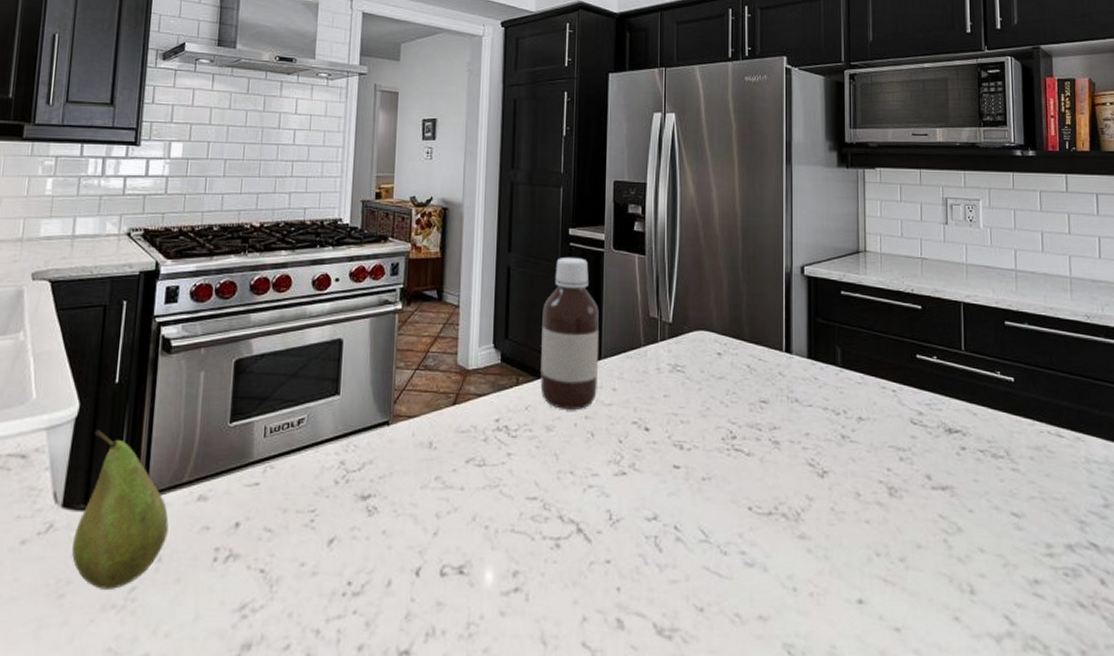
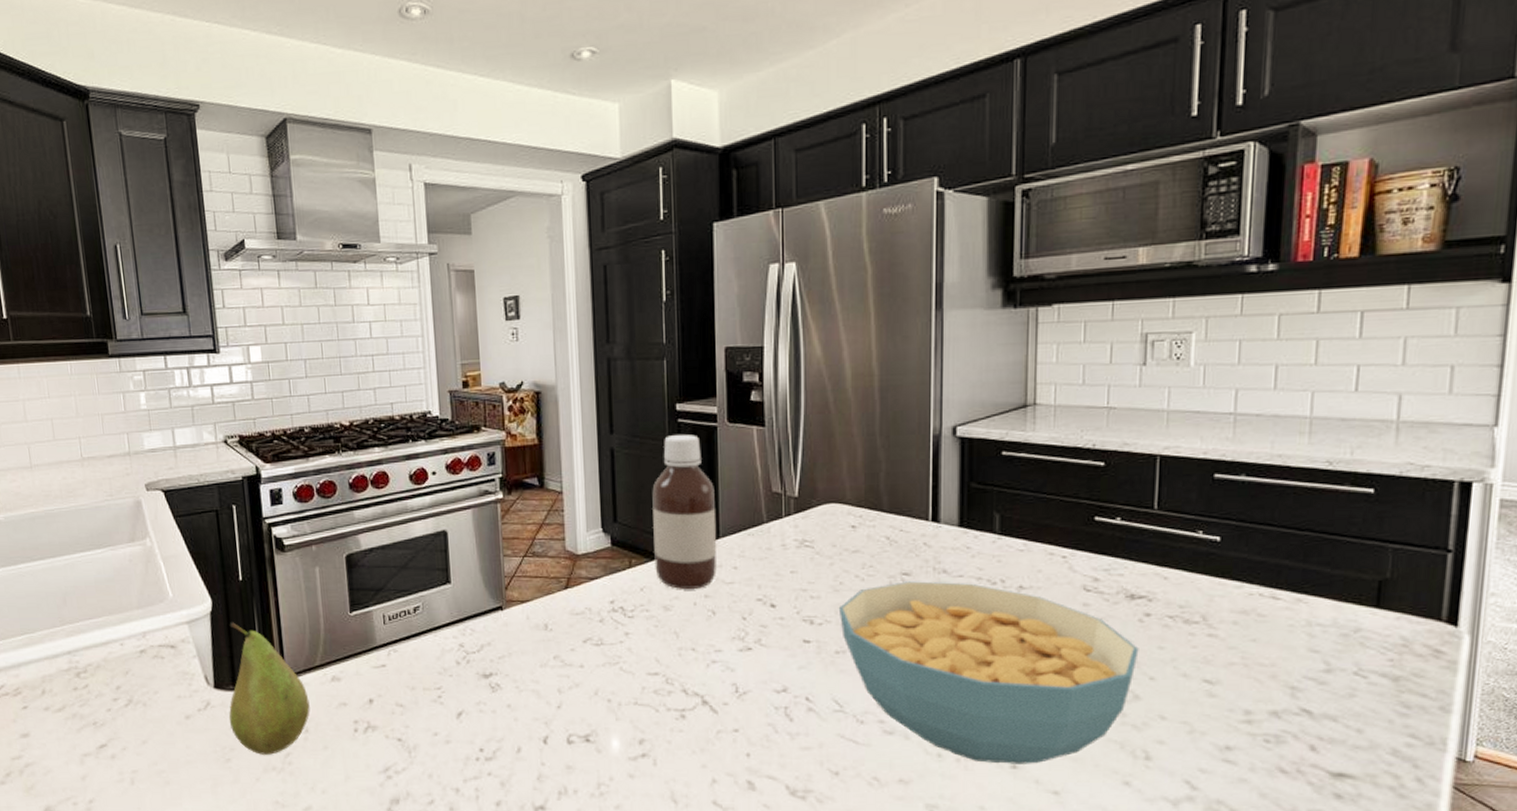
cereal bowl: none [705,409,959,599] -> present [838,581,1139,764]

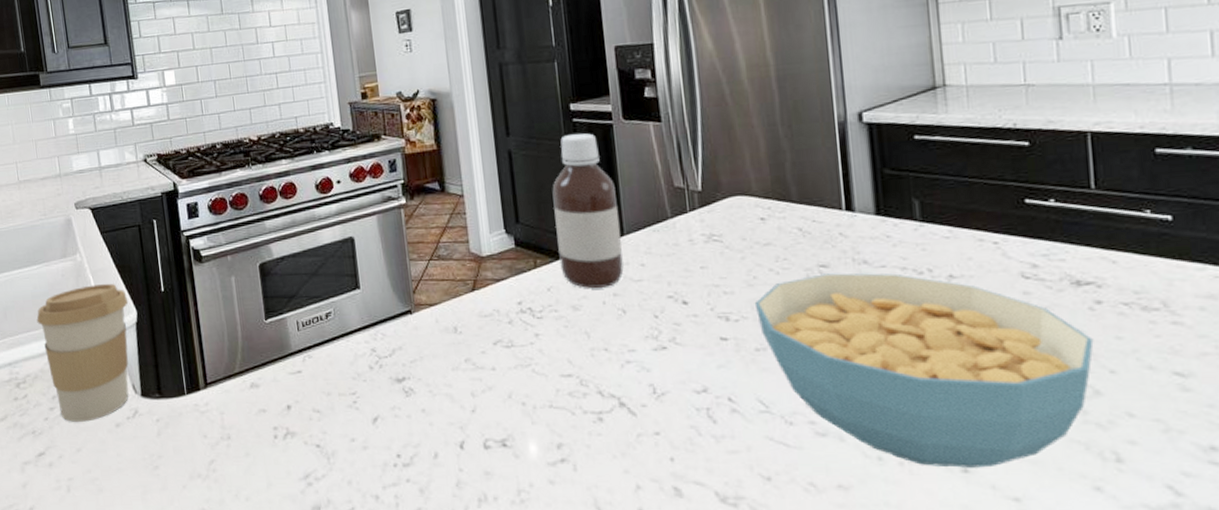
coffee cup: none [100,570,202,713] -> present [36,283,129,422]
fruit: present [229,622,310,755] -> none [153,332,232,462]

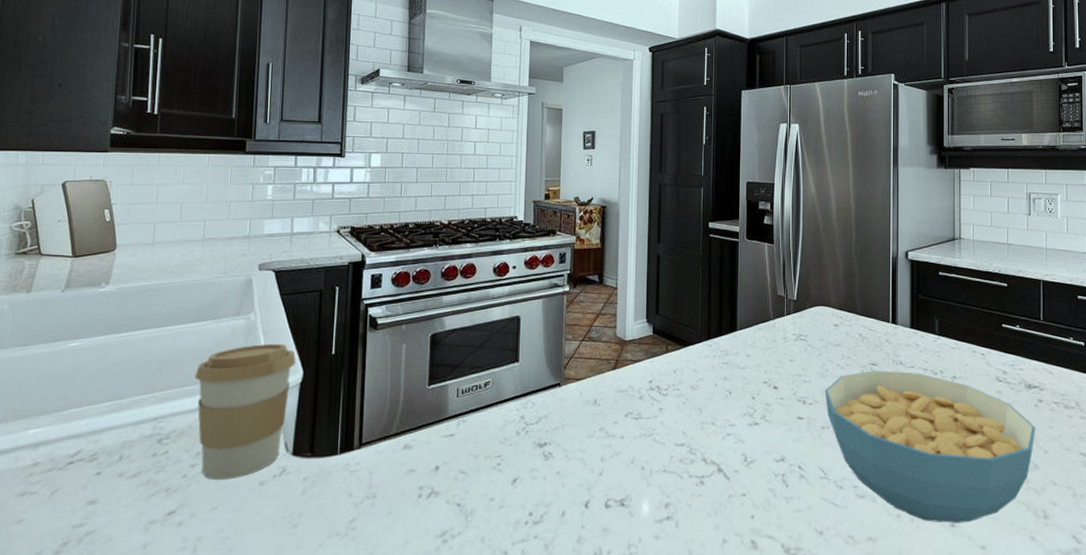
bottle: present [552,133,624,288] -> none [686,246,735,372]

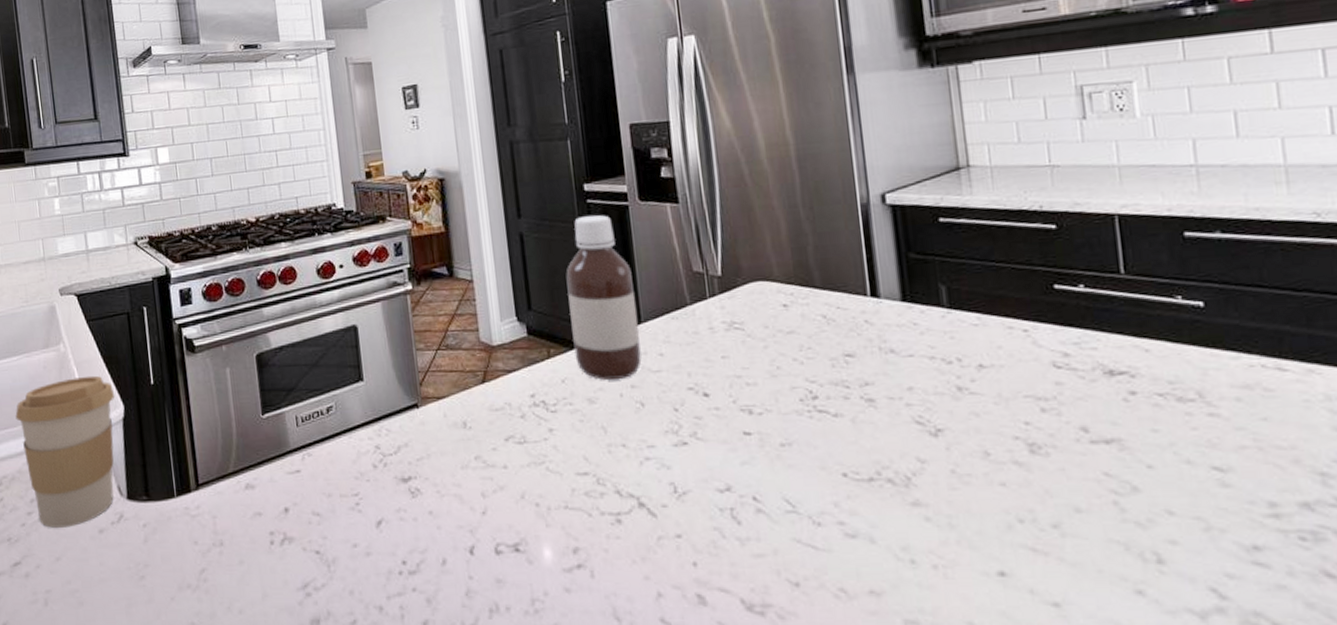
bottle: none [686,246,735,372] -> present [566,215,642,380]
cereal bowl: present [824,370,1036,523] -> none [778,363,1130,571]

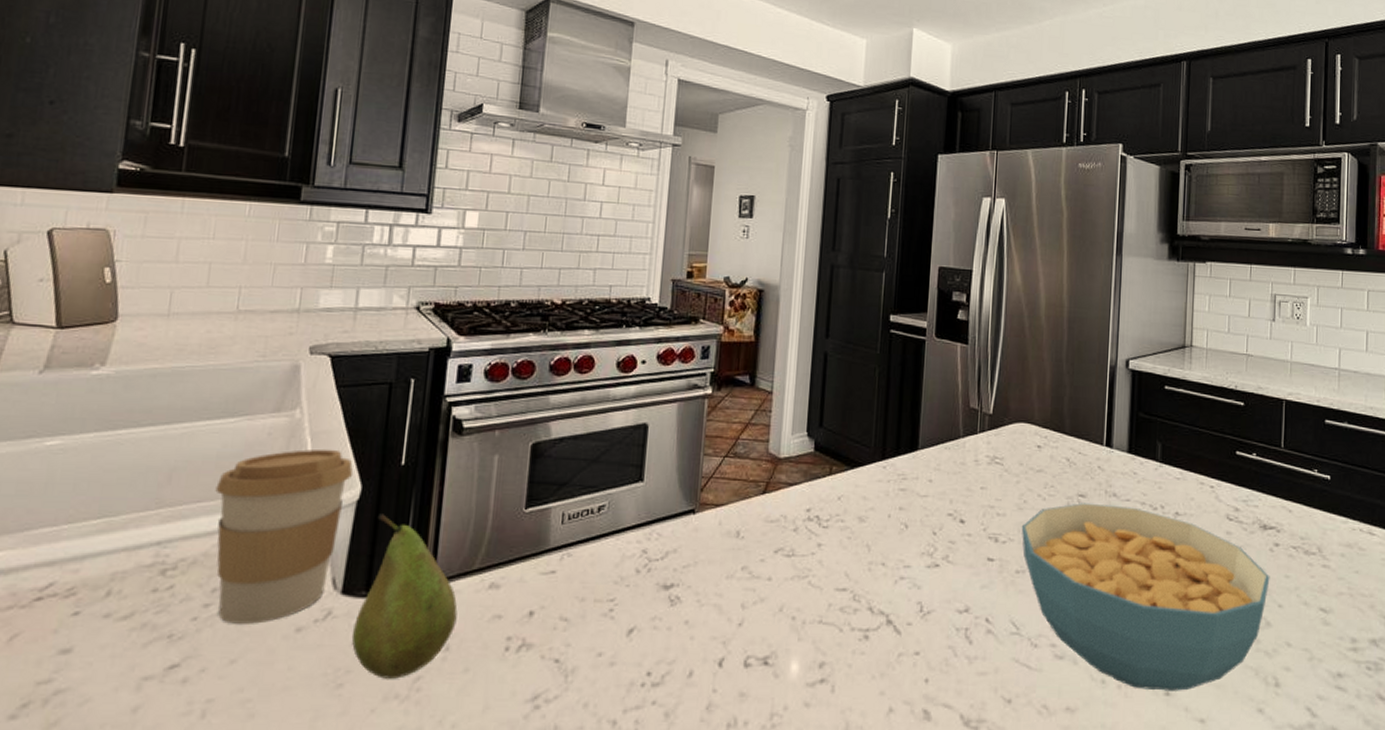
fruit: none [141,428,225,571] -> present [351,514,458,679]
bottle: present [566,215,642,380] -> none [854,344,918,500]
cereal bowl: none [778,363,1130,571] -> present [1021,503,1270,691]

